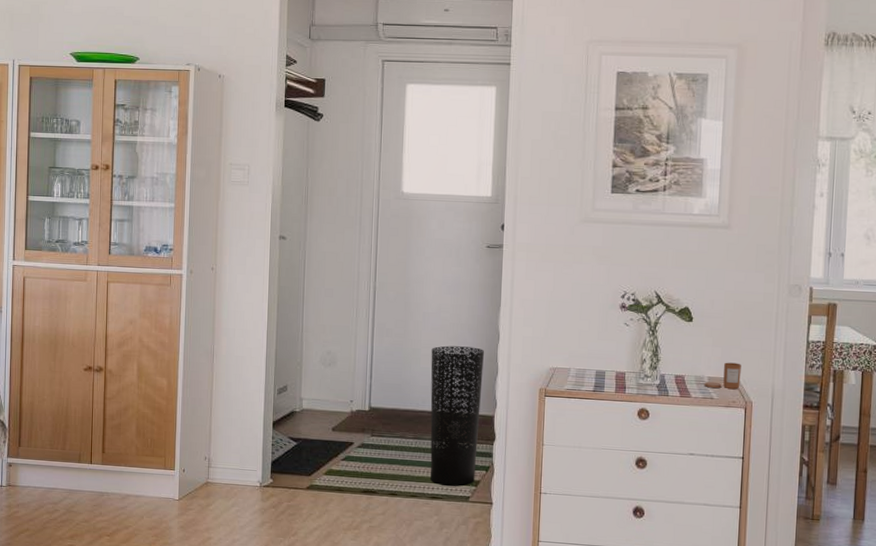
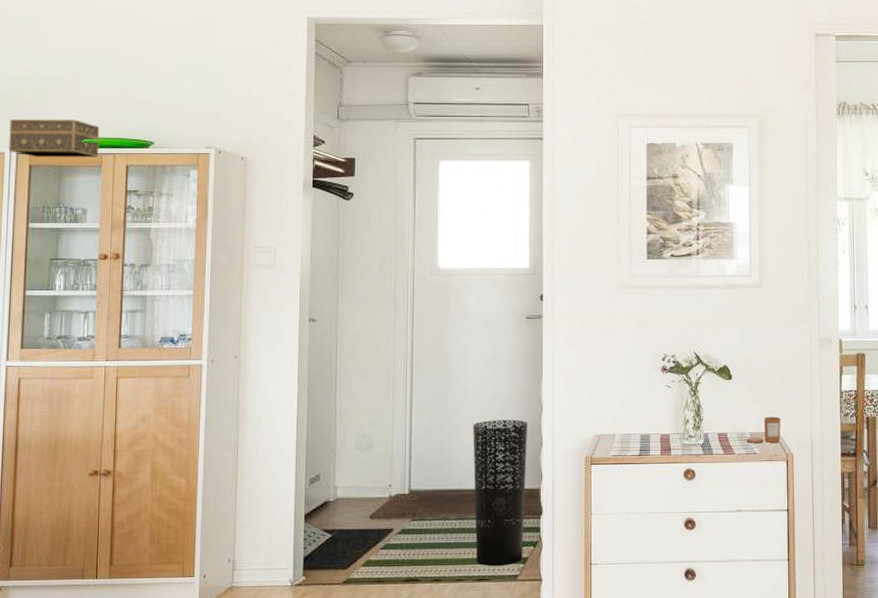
decorative box: none [12,32,91,72] -> present [9,119,100,158]

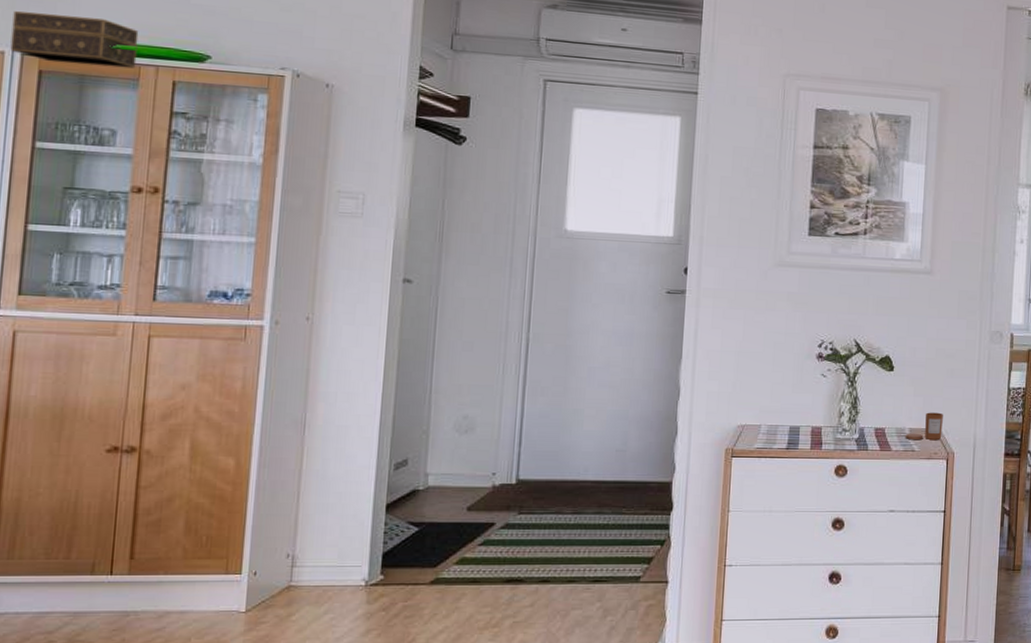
umbrella stand: present [473,420,528,566] -> none [593,404,662,566]

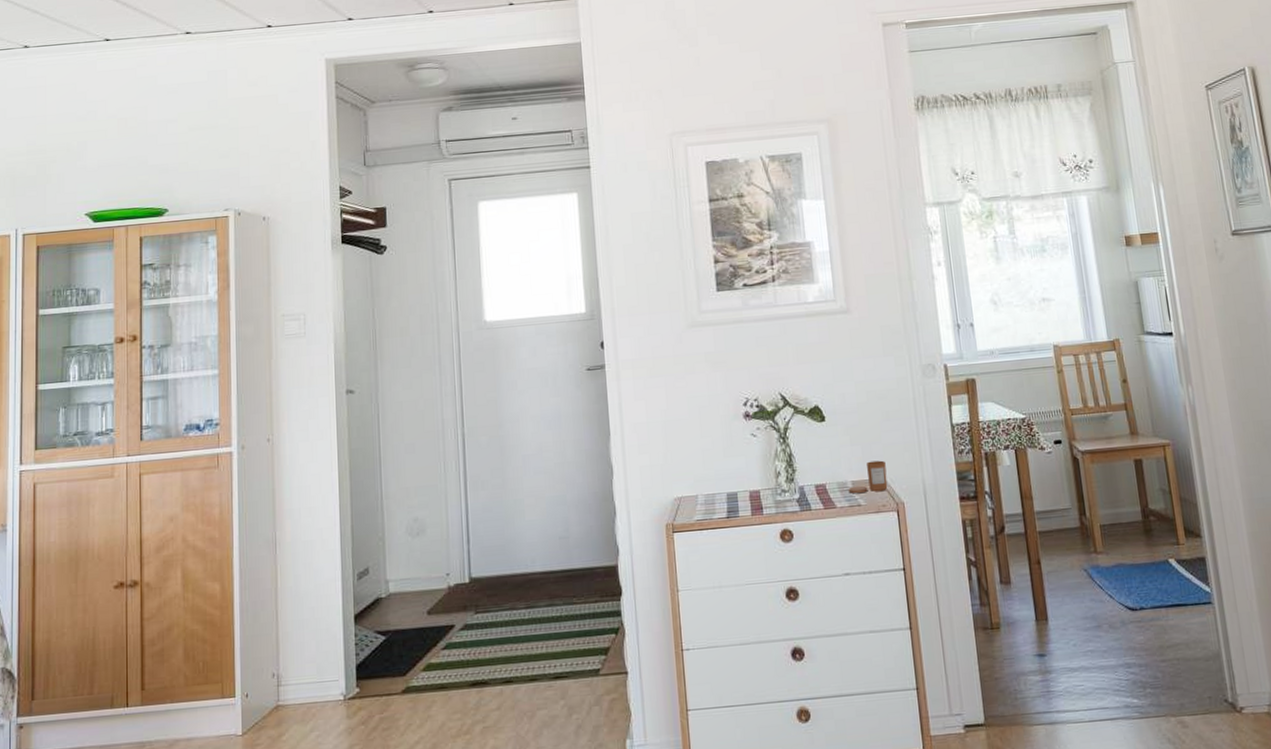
decorative box: present [10,11,139,69] -> none [14,192,110,238]

